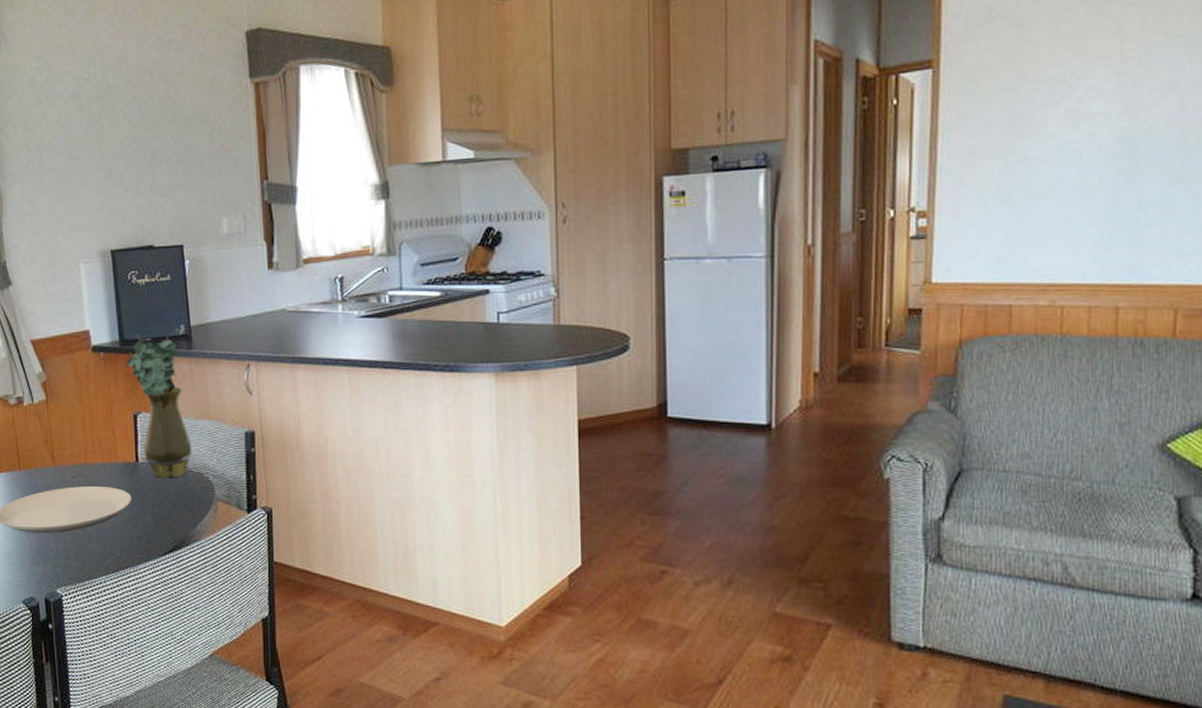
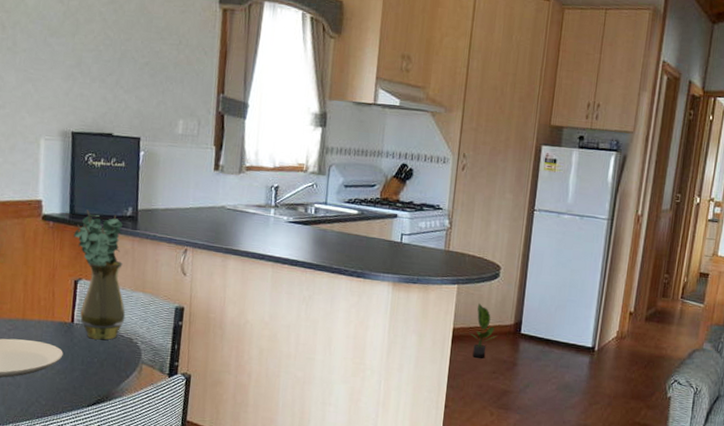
potted plant: none [600,384,637,454] -> present [469,302,497,358]

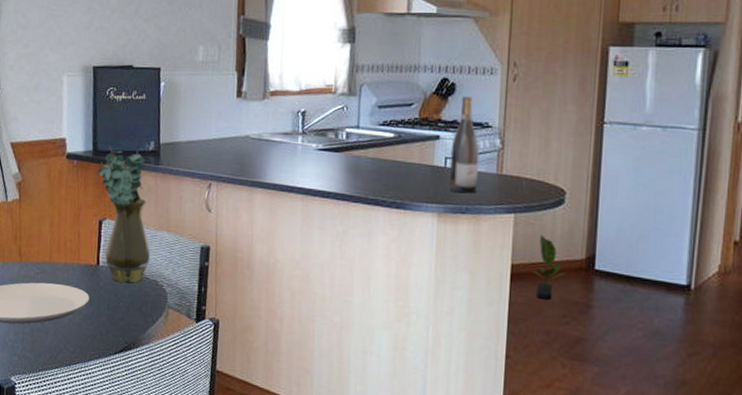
wine bottle: none [404,180,431,266] -> present [449,95,480,194]

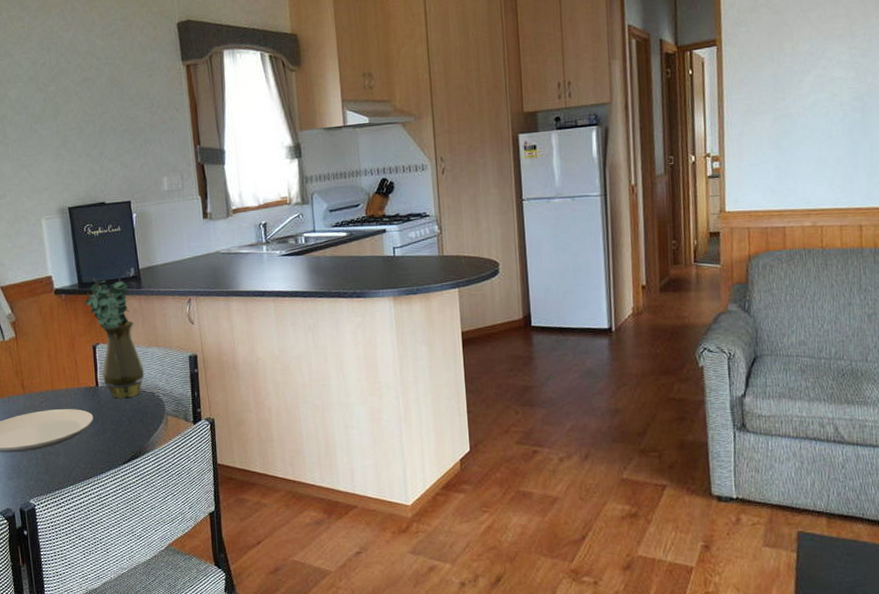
wine bottle: present [449,95,480,194] -> none [397,191,424,277]
potted plant: present [531,234,566,300] -> none [479,302,508,358]

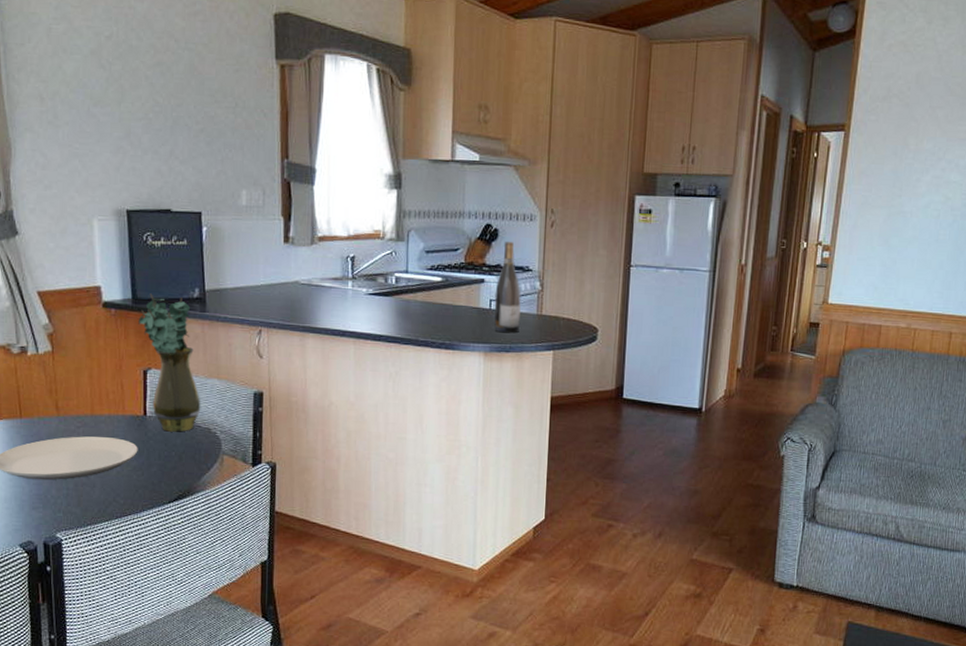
wine bottle: none [397,191,424,277] -> present [494,241,521,333]

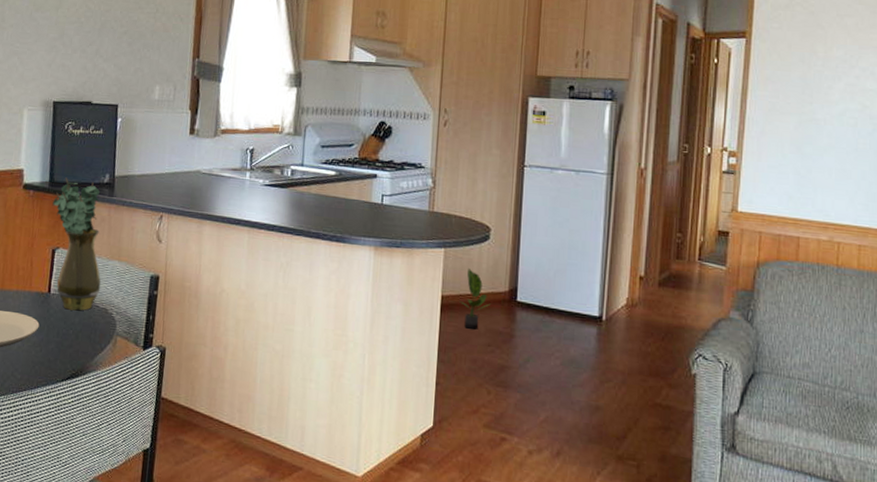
wine bottle: present [494,241,521,333] -> none [385,138,413,229]
potted plant: none [568,368,598,427] -> present [459,267,491,329]

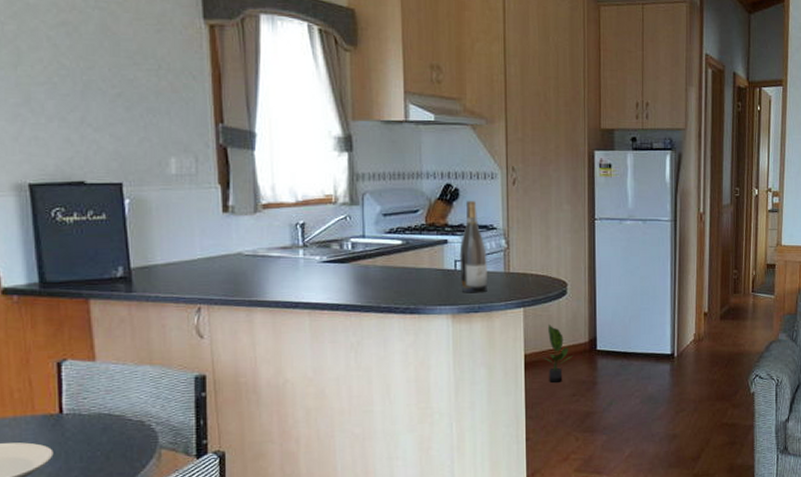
vase: present [52,177,102,311] -> none [48,275,131,429]
wine bottle: none [385,138,413,229] -> present [459,200,487,293]

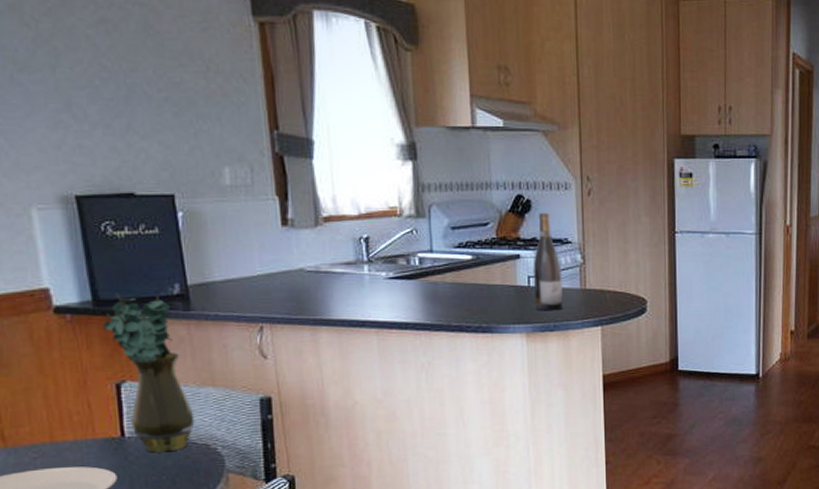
vase: none [48,275,131,429] -> present [103,293,195,453]
potted plant: present [542,324,572,382] -> none [622,343,653,404]

